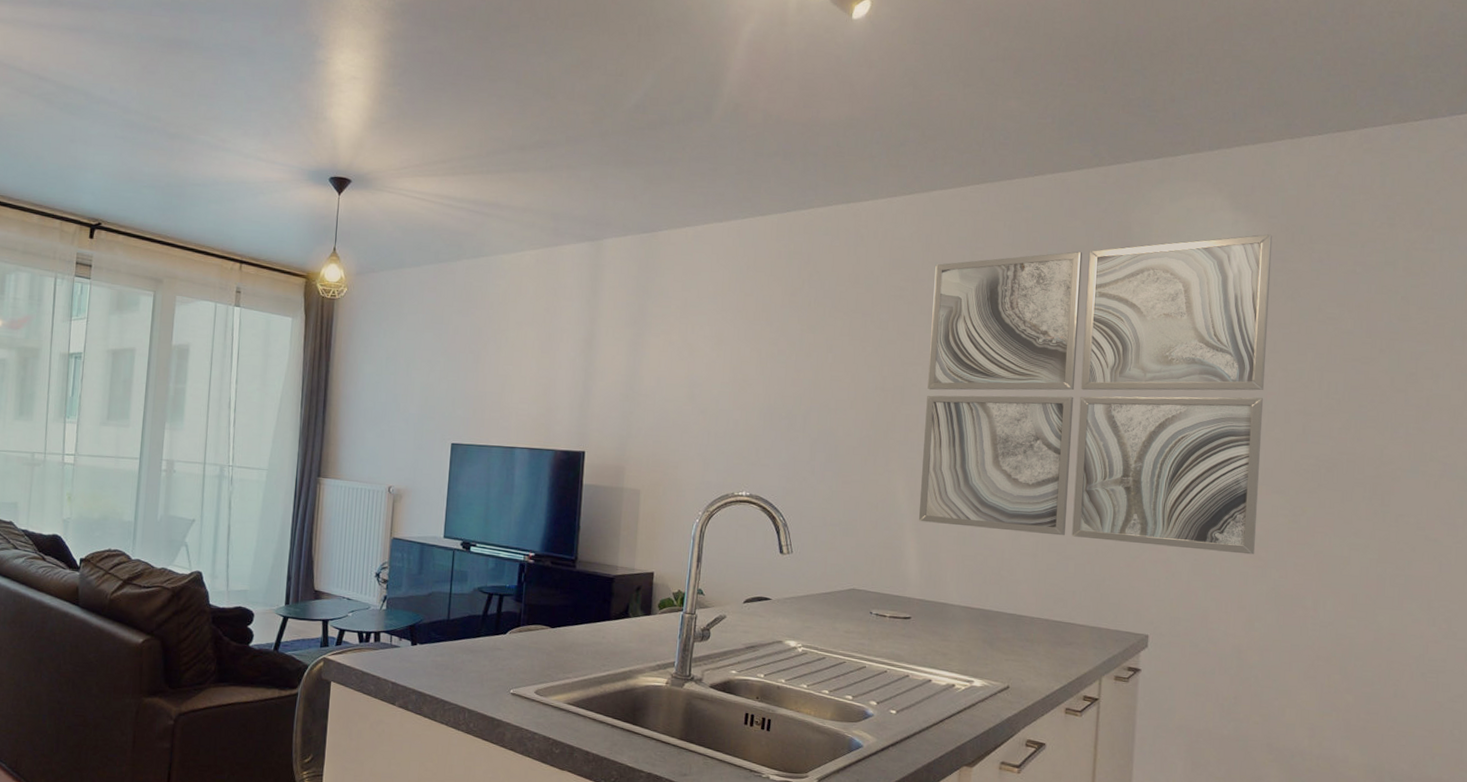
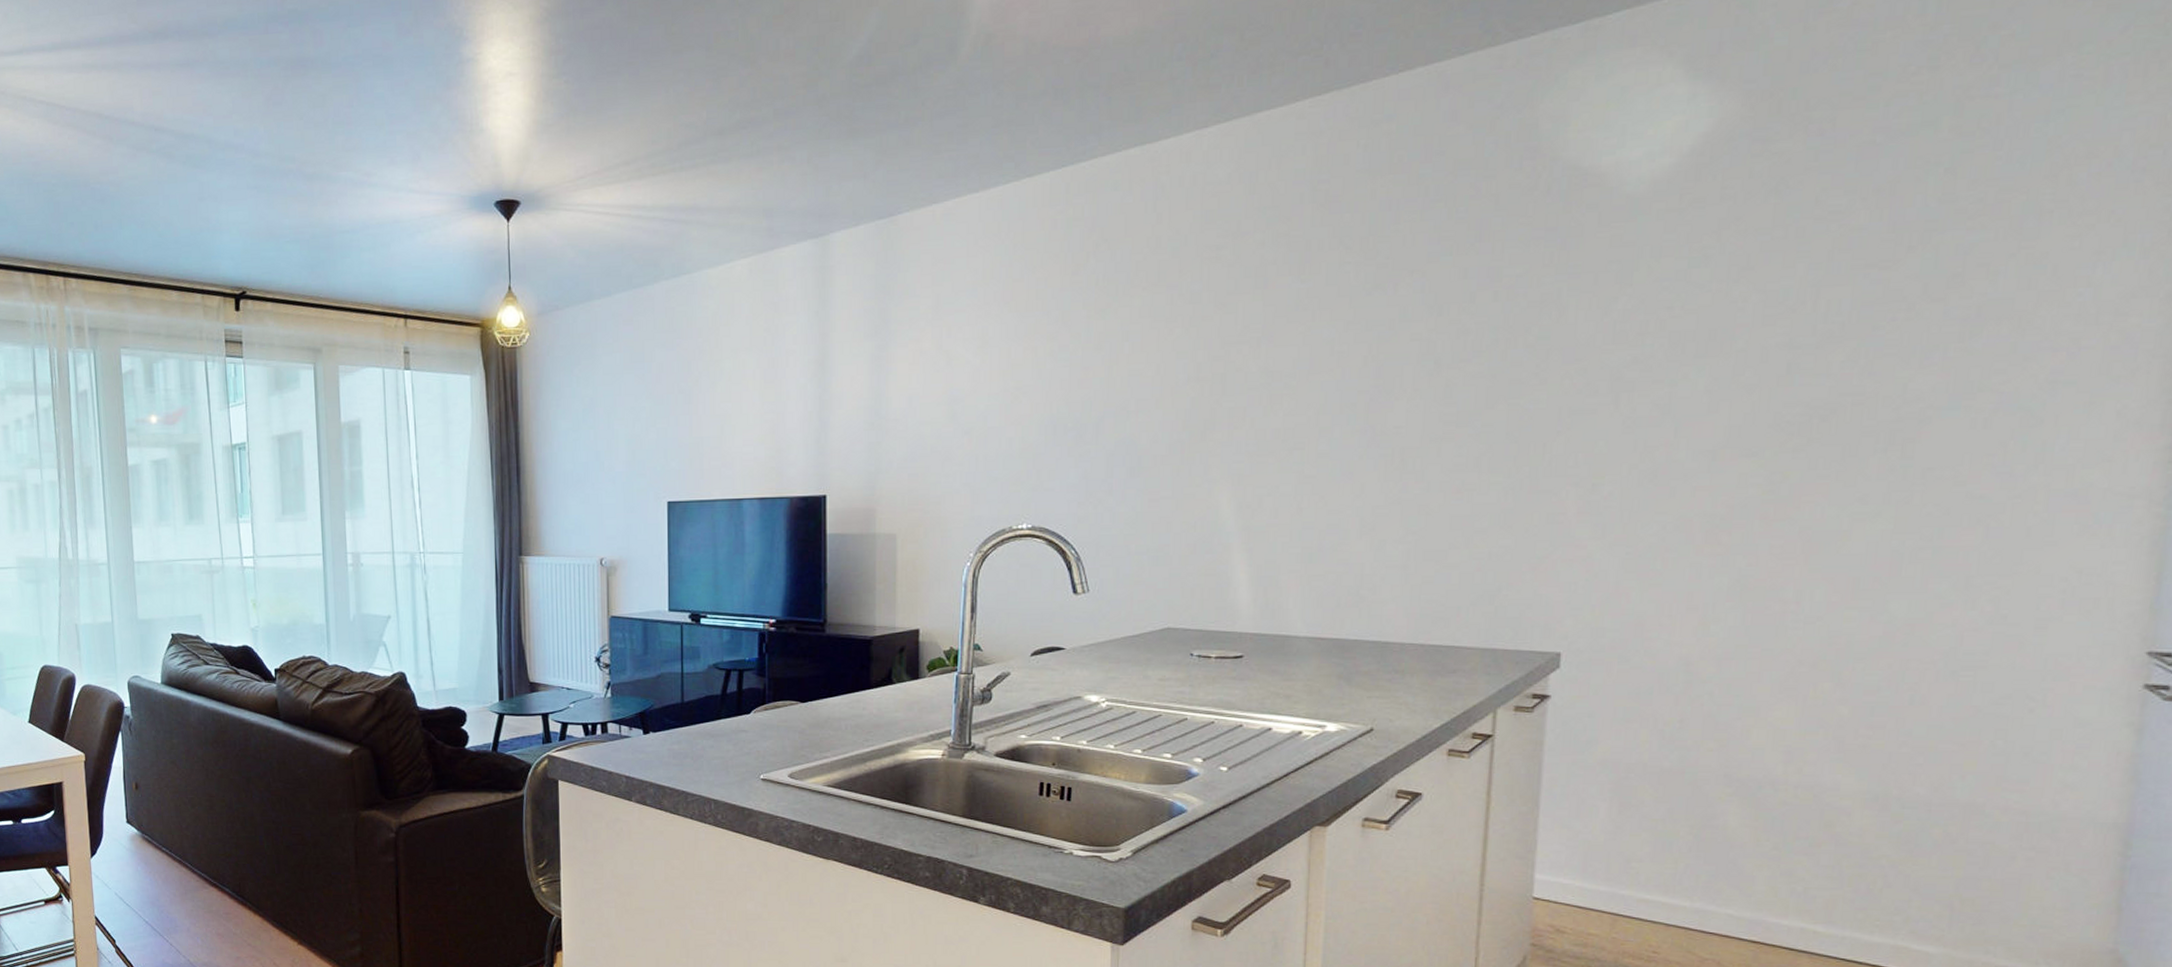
wall art: present [918,234,1273,555] -> none [1249,106,1749,540]

